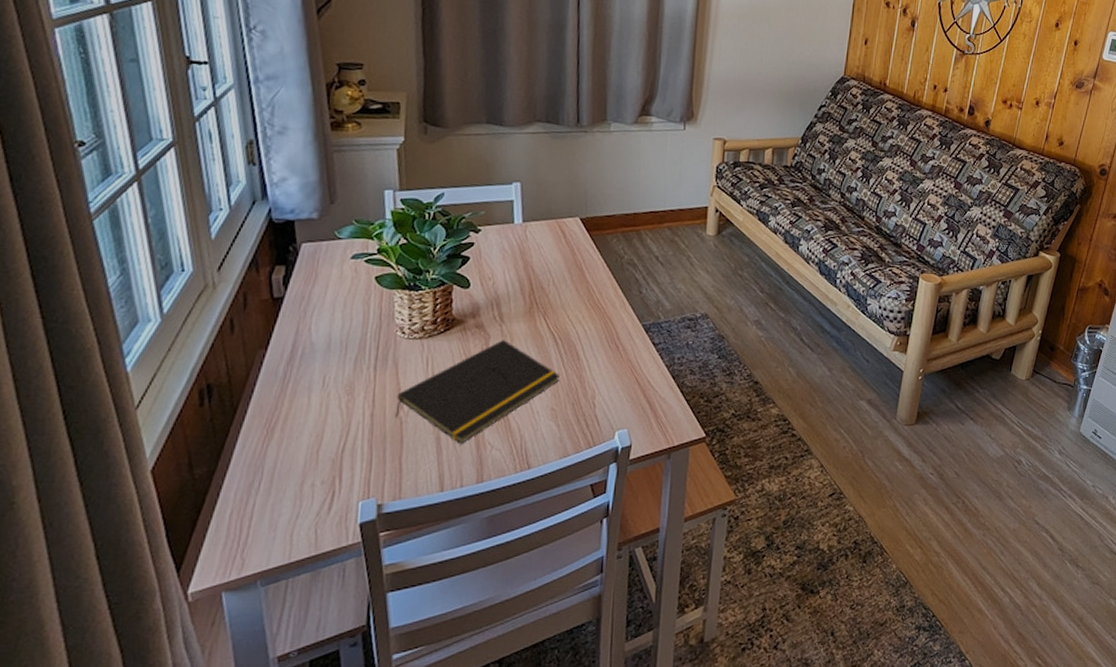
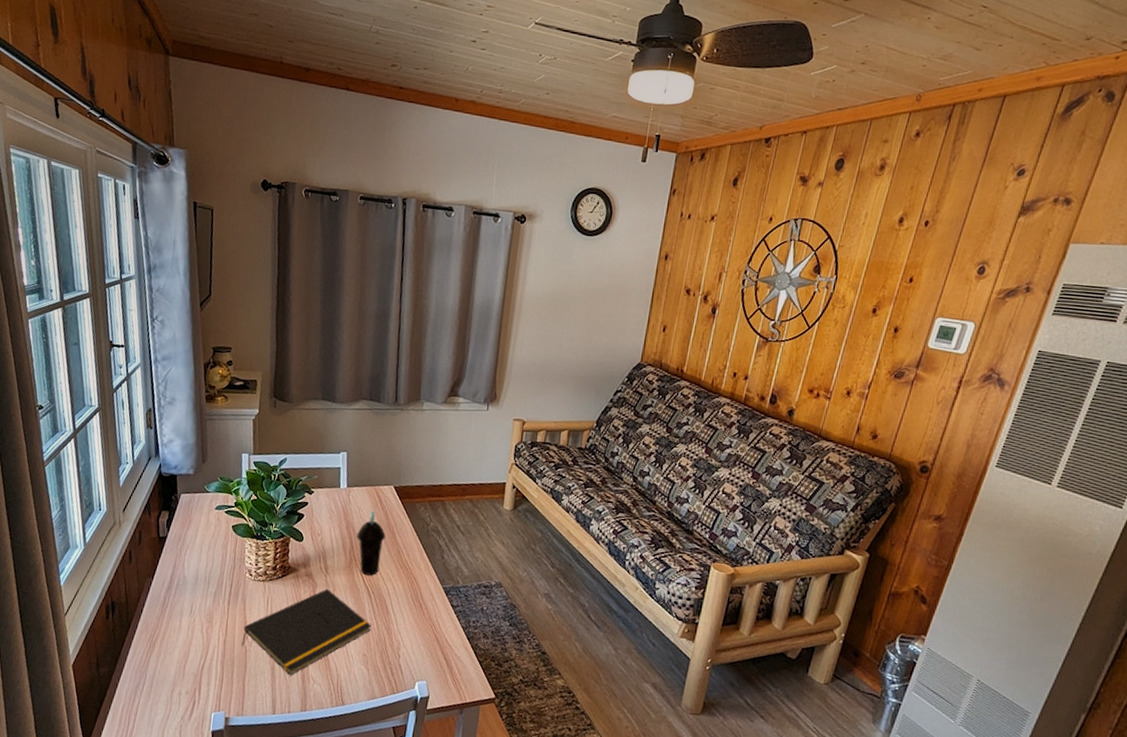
cup: none [537,246,572,320] -> present [357,510,386,576]

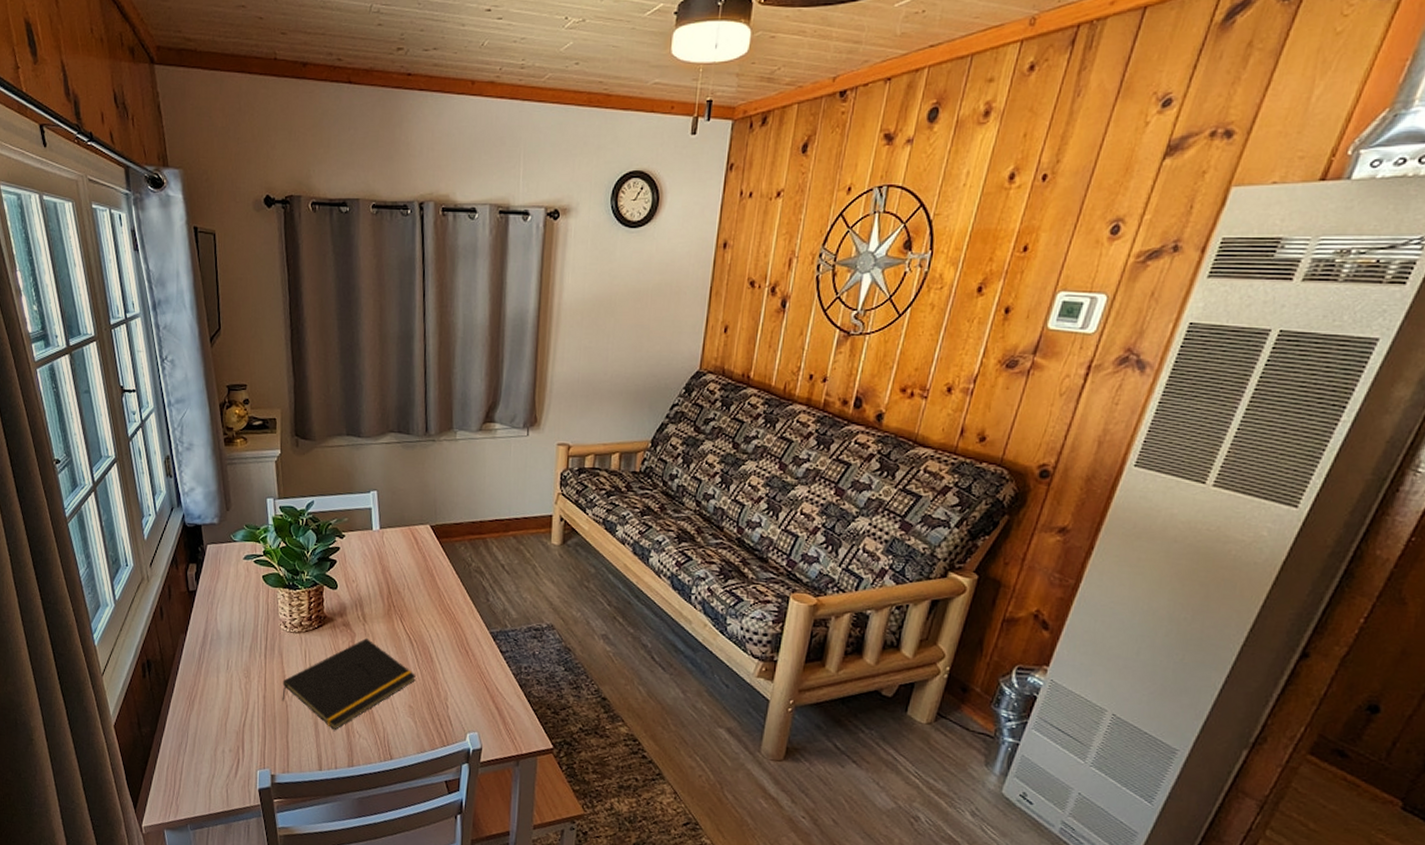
cup: present [357,510,386,576] -> none [394,552,425,622]

